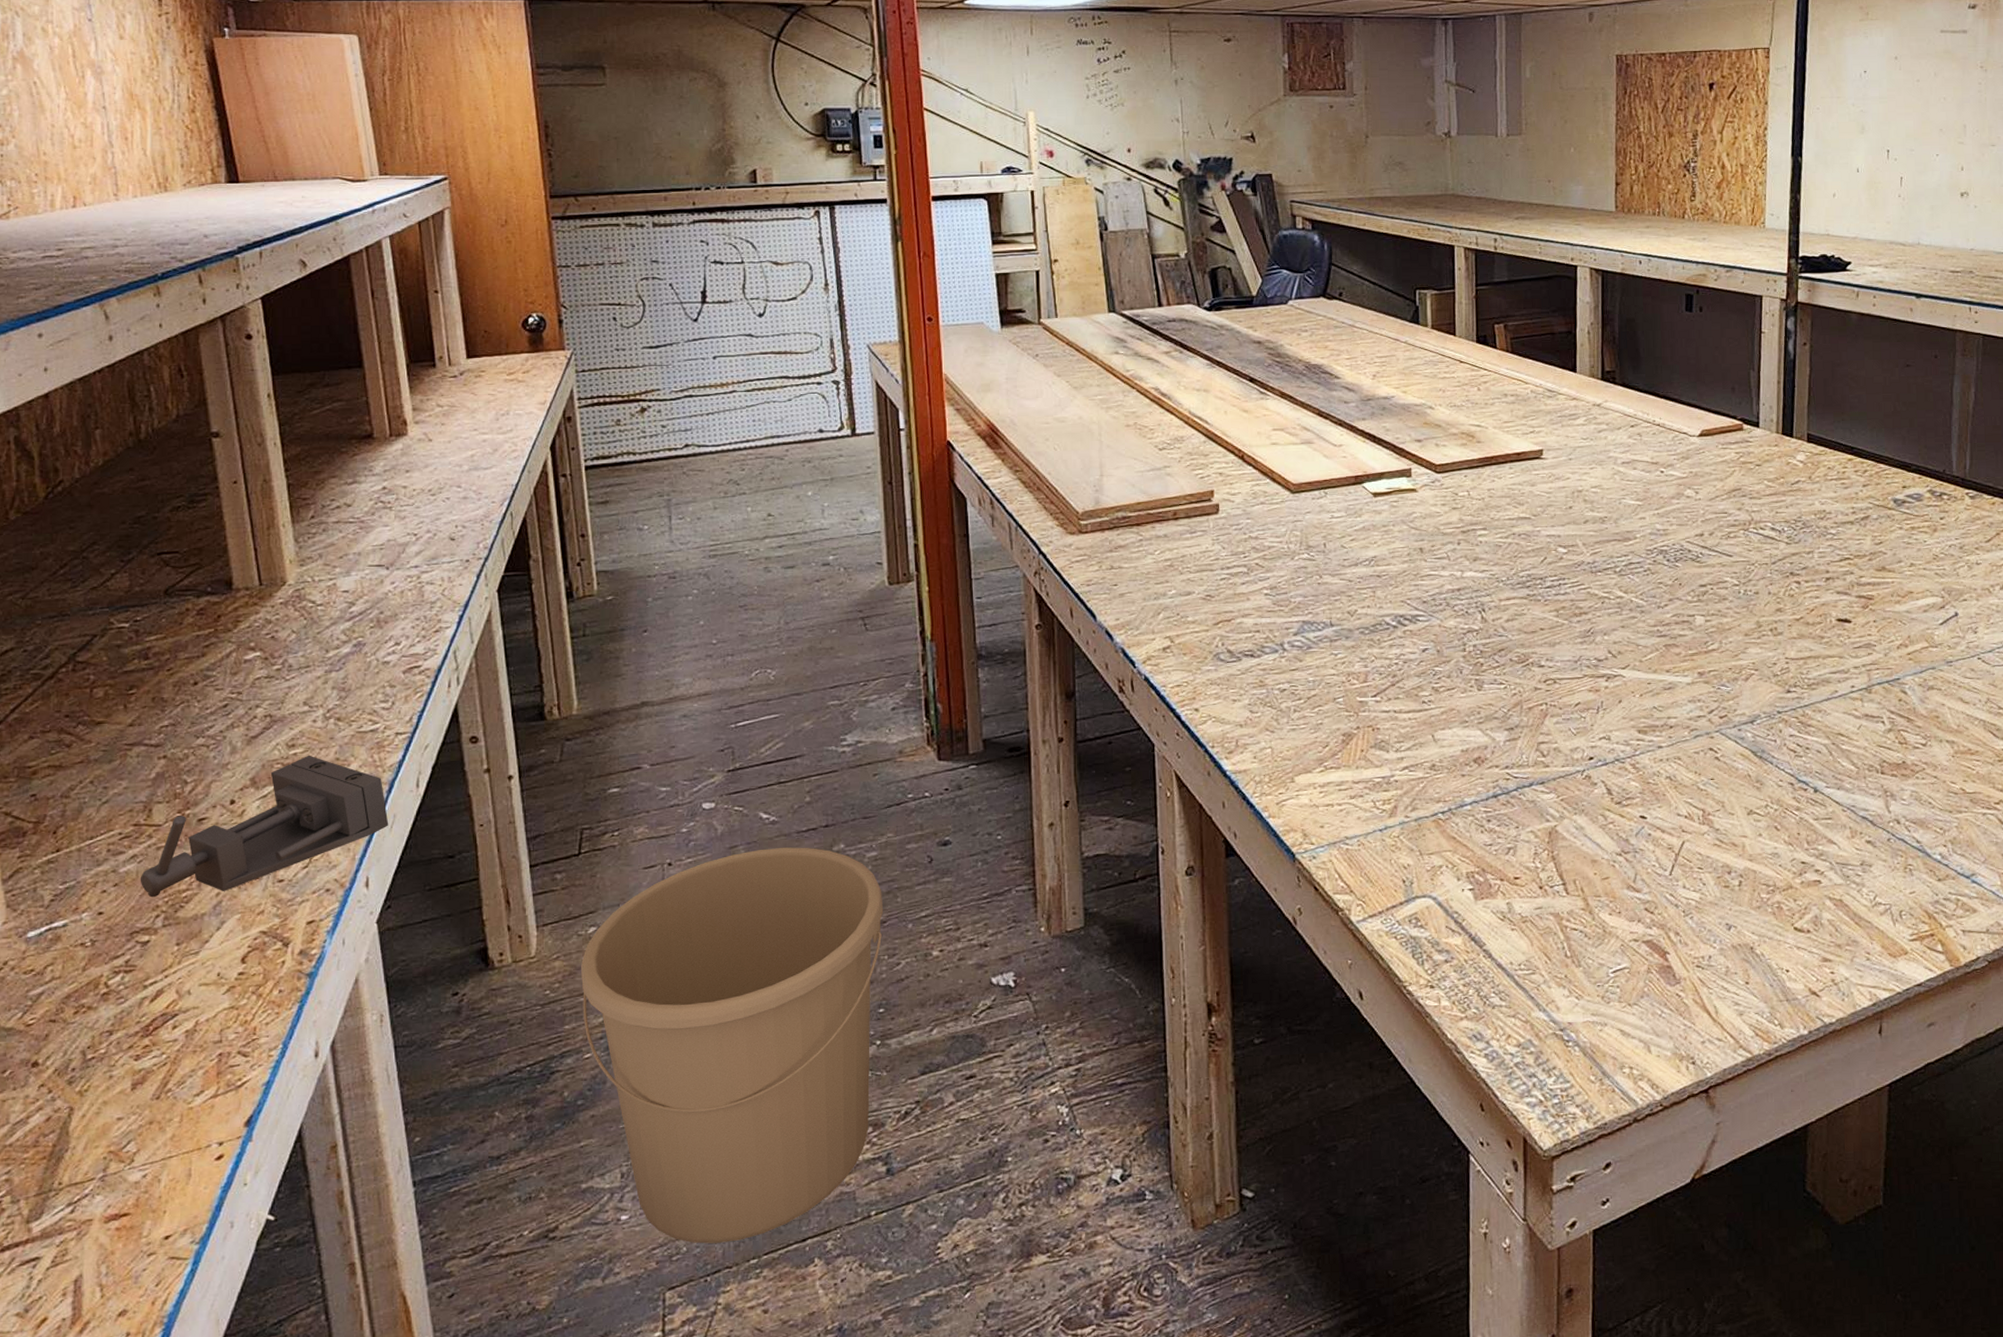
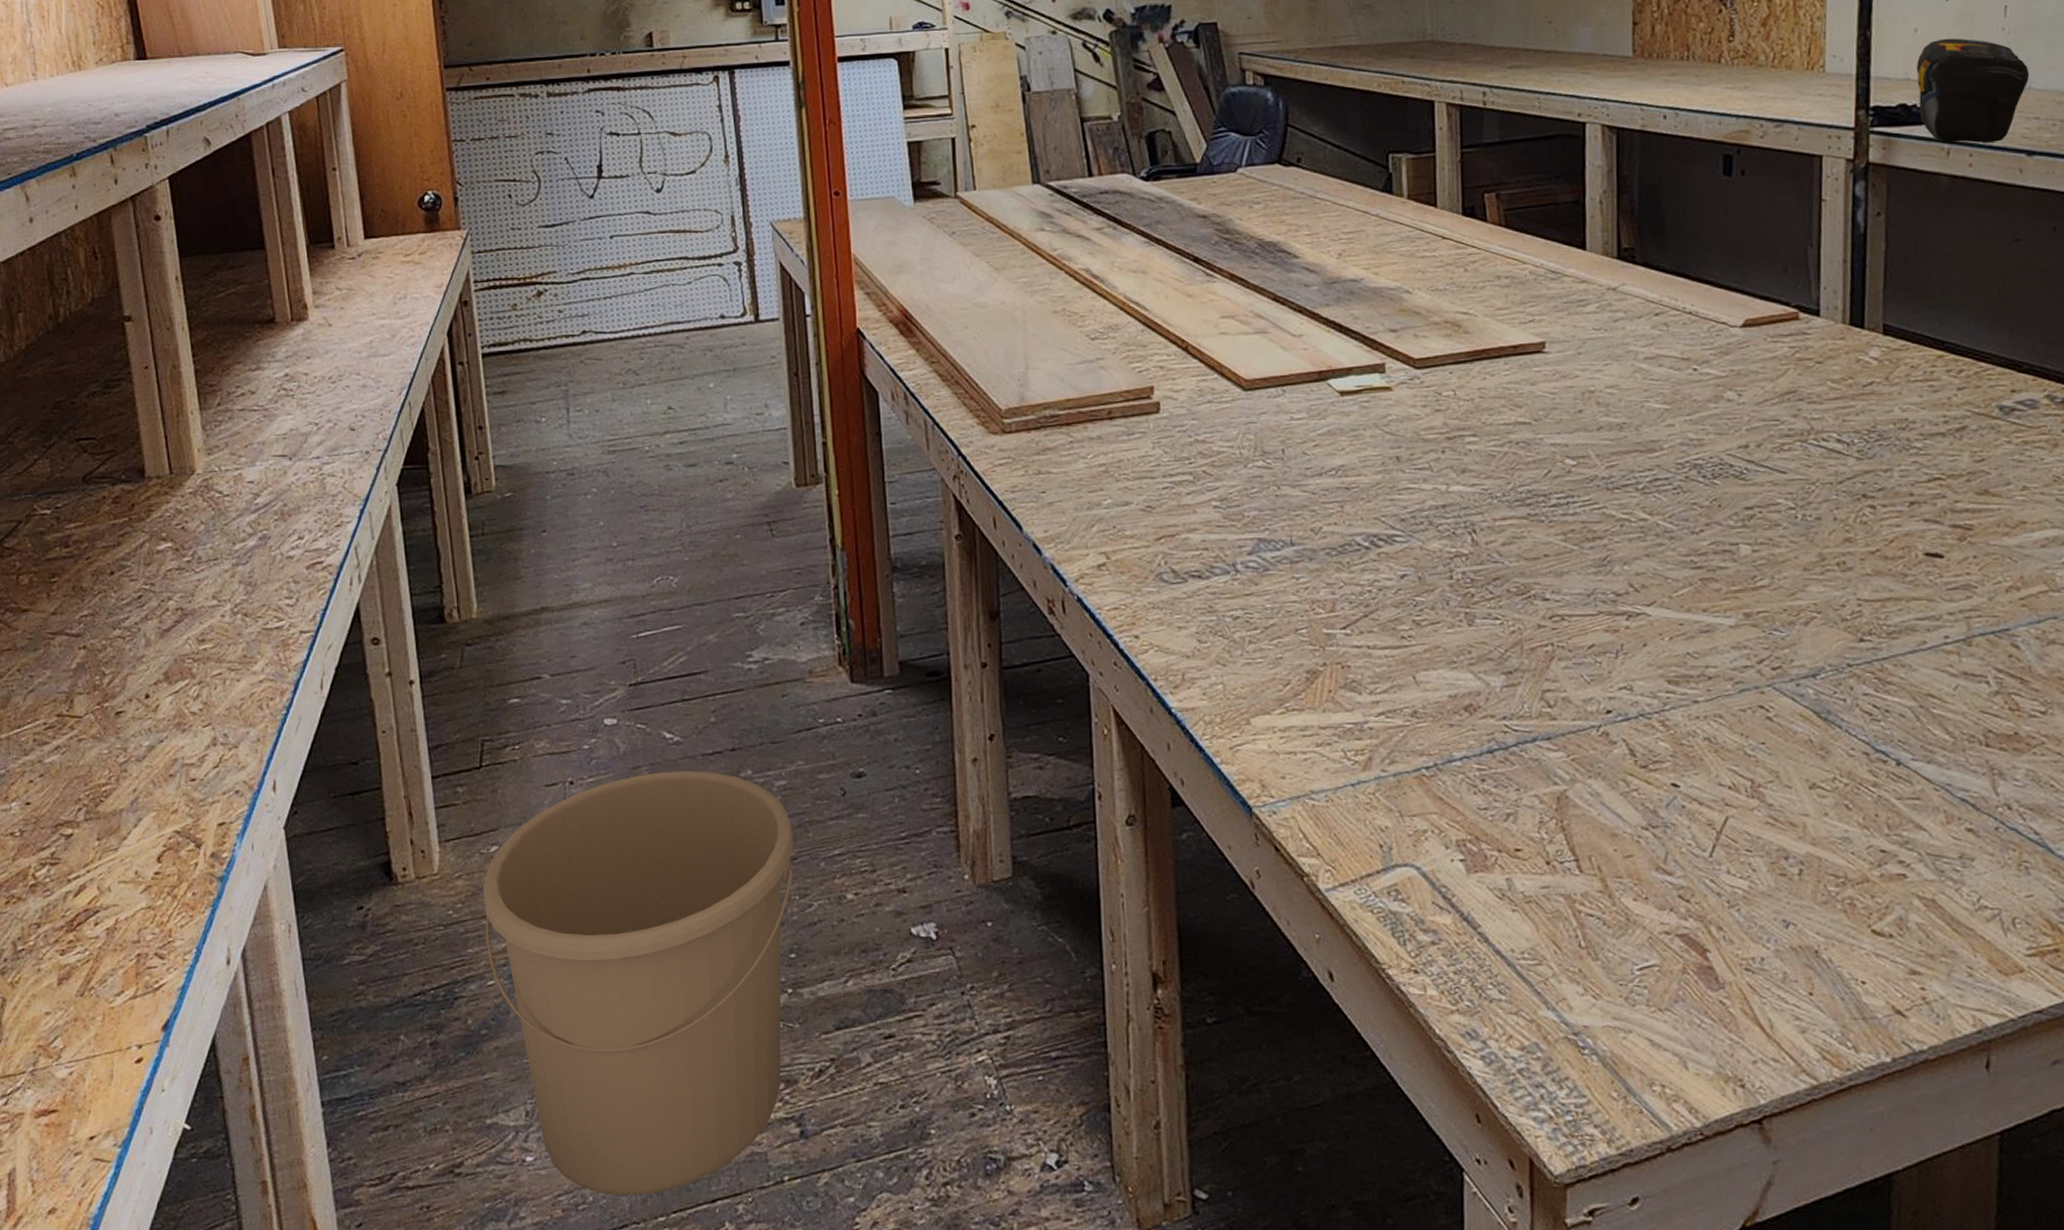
bench vise: present [140,755,389,898] -> none [63,650,295,790]
toolbox: none [1834,202,1919,287] -> present [1916,38,2030,143]

